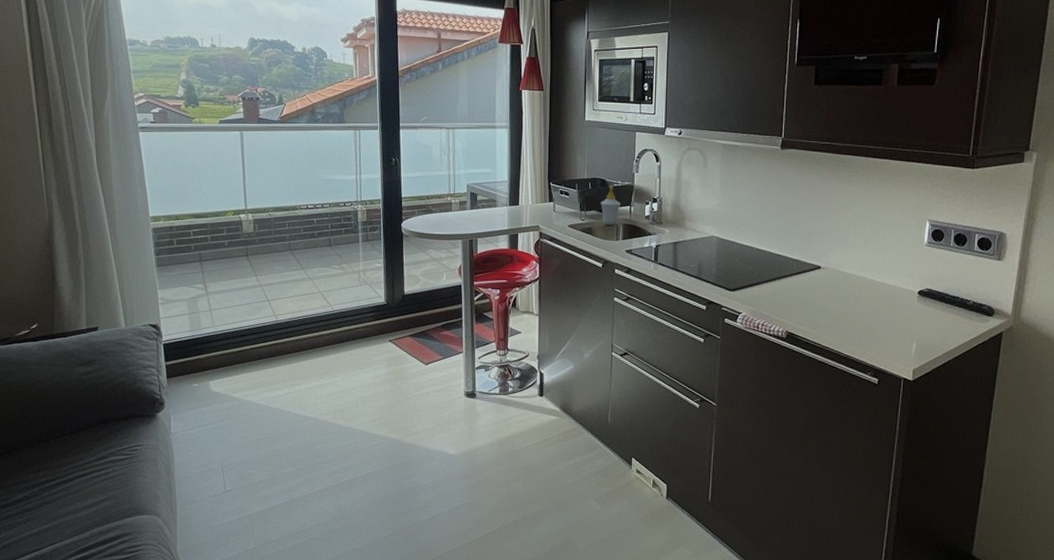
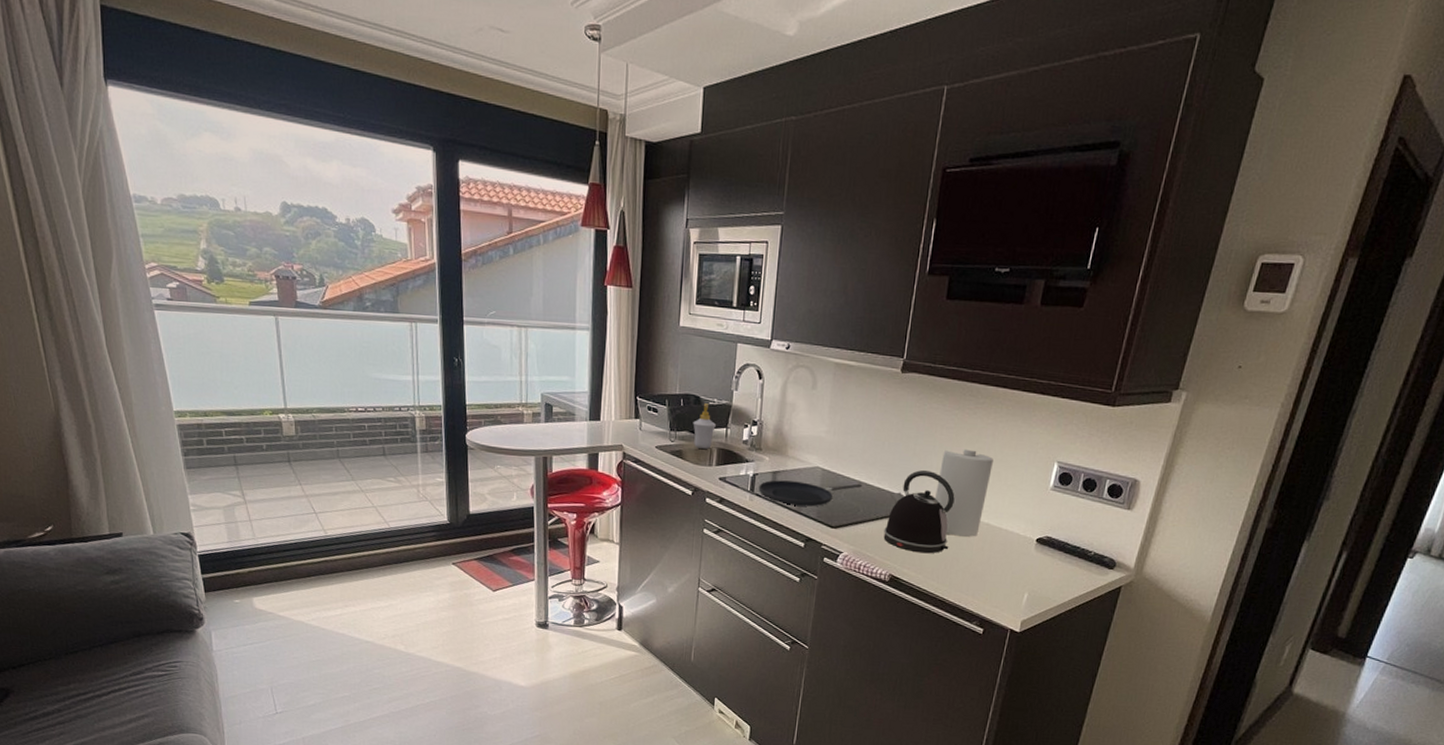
frying pan: none [661,249,755,272] -> present [758,480,863,507]
kettle: none [778,234,839,310] -> present [883,470,955,554]
paper towel holder: none [822,213,870,293] -> present [935,449,993,537]

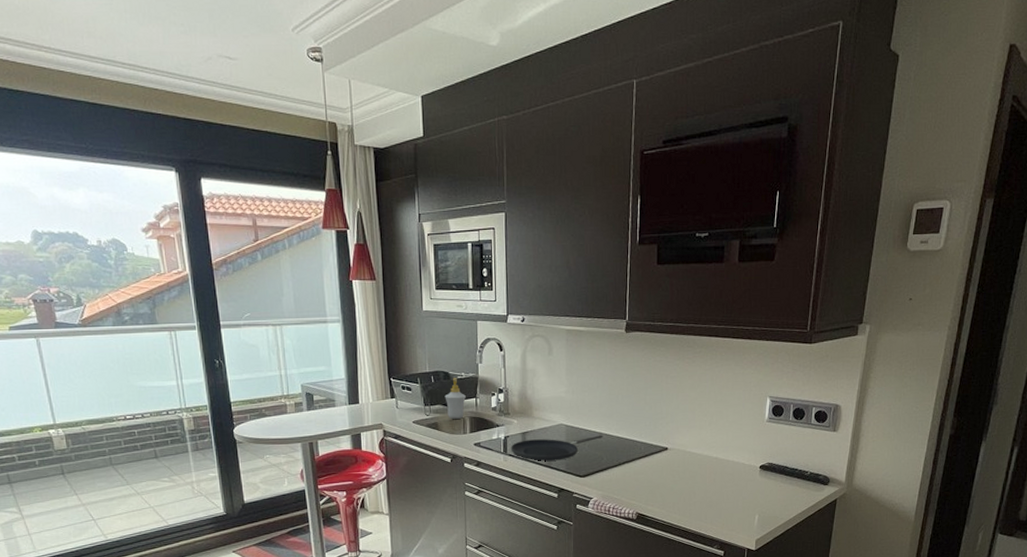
kettle: present [883,470,955,554] -> none [627,417,685,491]
paper towel holder: present [935,449,993,537] -> none [668,394,714,472]

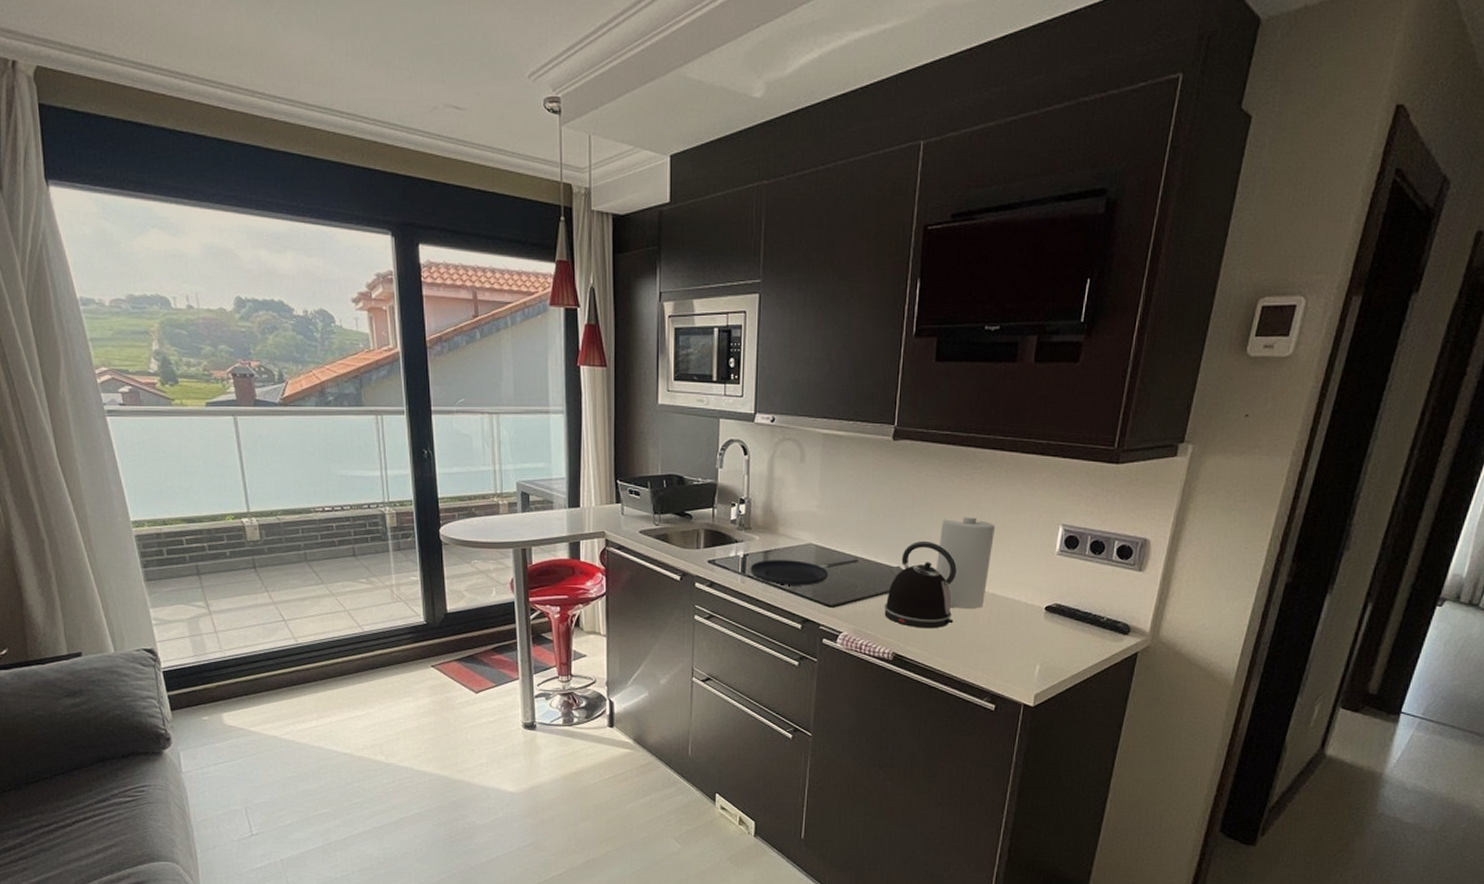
soap bottle: present [444,378,466,420] -> none [677,483,701,532]
kettle: none [627,417,685,491] -> present [884,541,957,629]
paper towel holder: none [668,394,714,472] -> present [936,517,995,609]

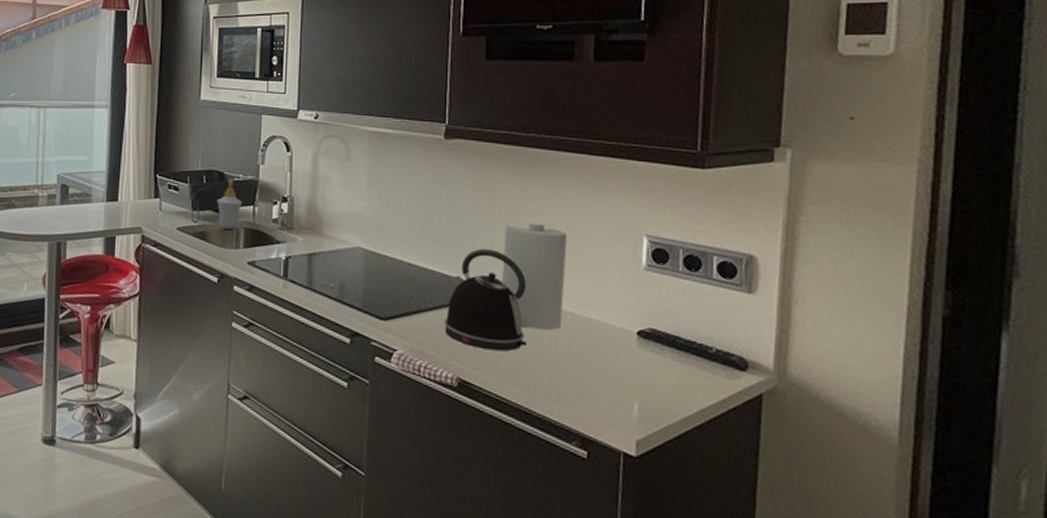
soap bottle: none [677,483,701,532] -> present [217,179,242,231]
frying pan: present [750,559,859,586] -> none [293,263,414,295]

